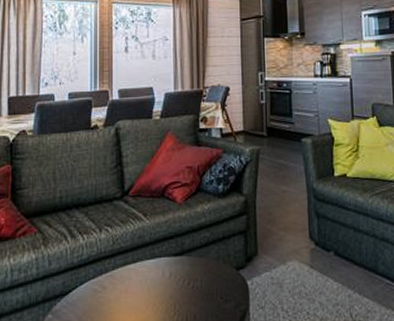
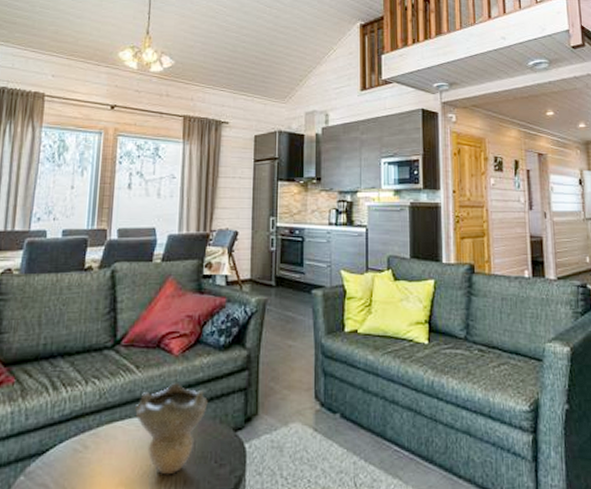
decorative bowl: none [146,228,211,311] -> present [135,383,208,475]

